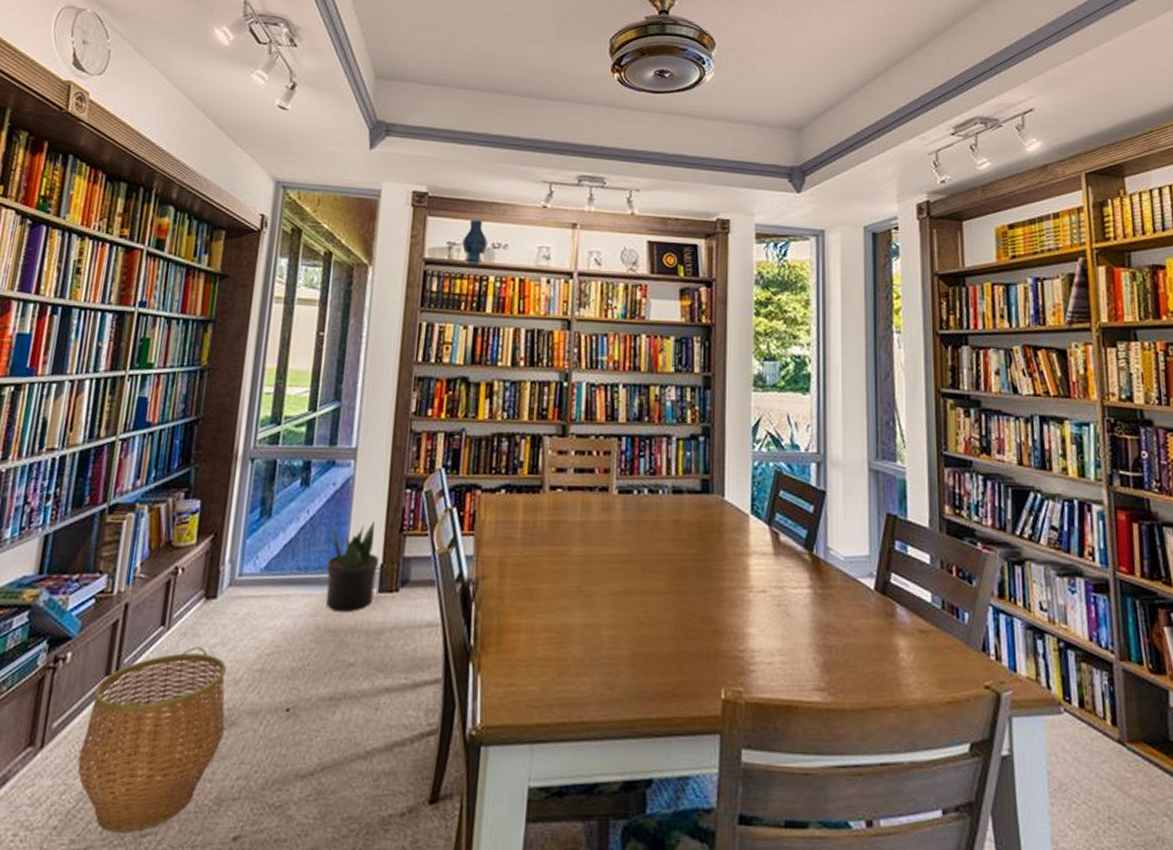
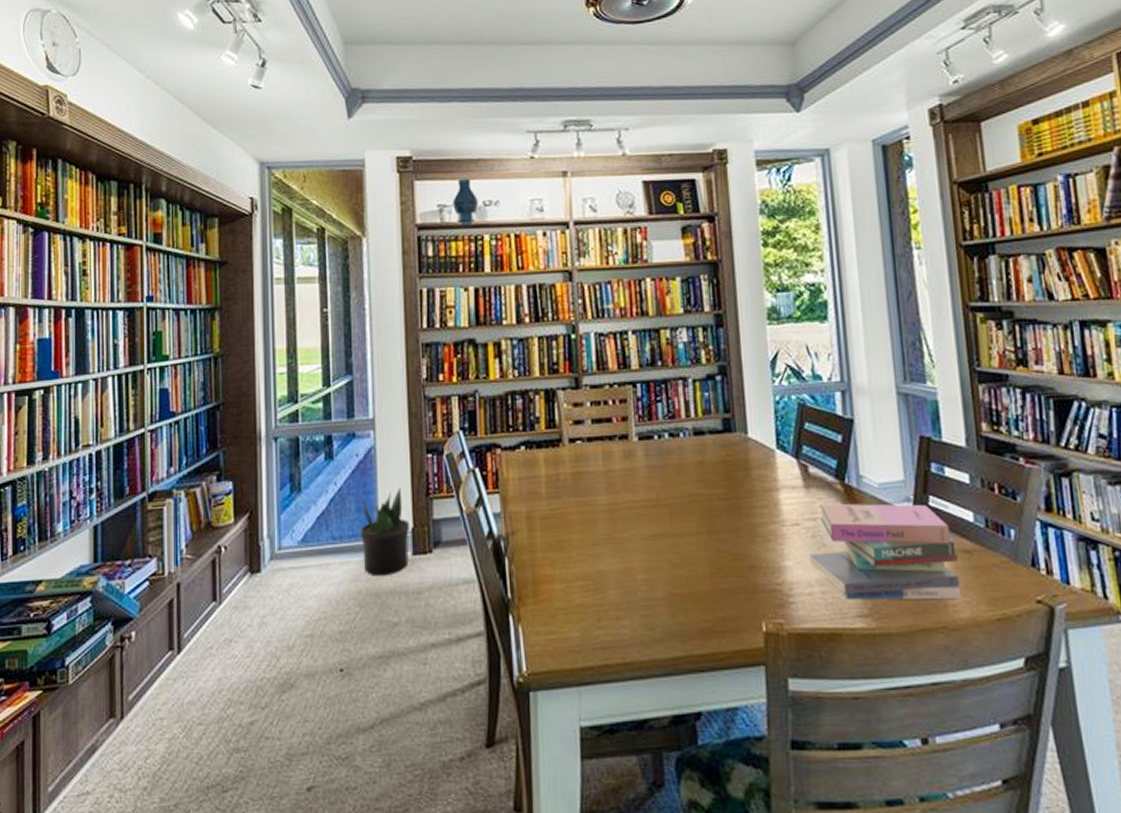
basket: present [77,647,227,833] -> none [156,618,285,790]
books: none [772,572,915,680] -> present [809,503,962,600]

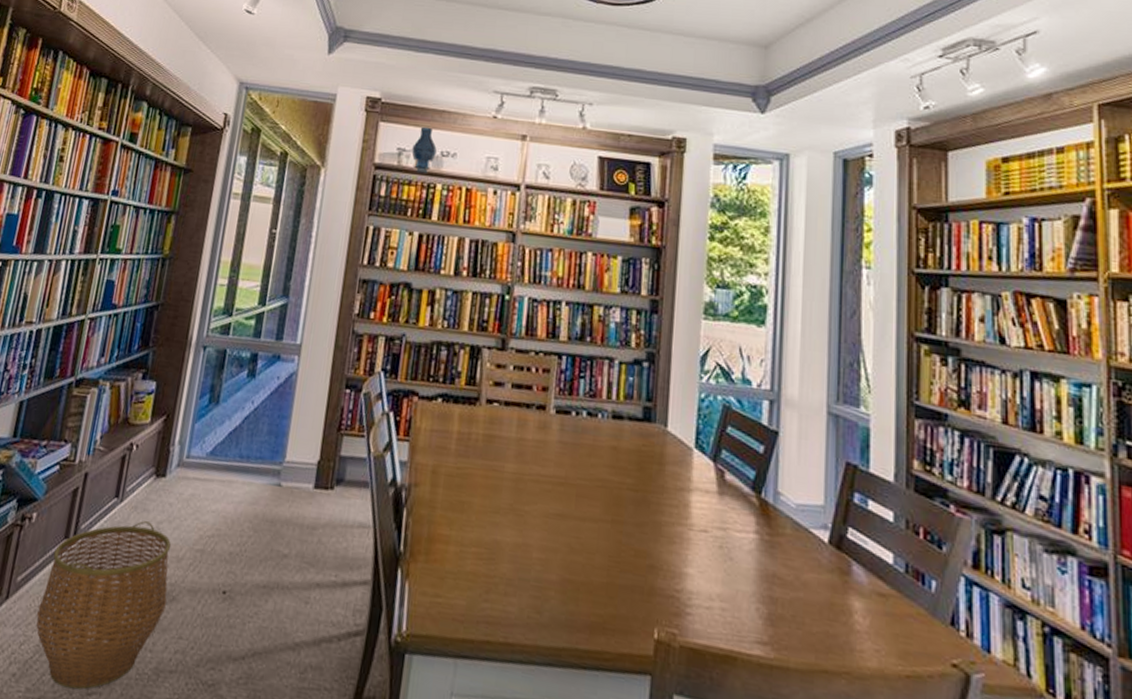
basket: none [156,618,285,790] -> present [36,521,172,689]
planter: present [359,488,411,575] -> none [264,415,317,504]
books: present [809,503,962,600] -> none [712,514,872,646]

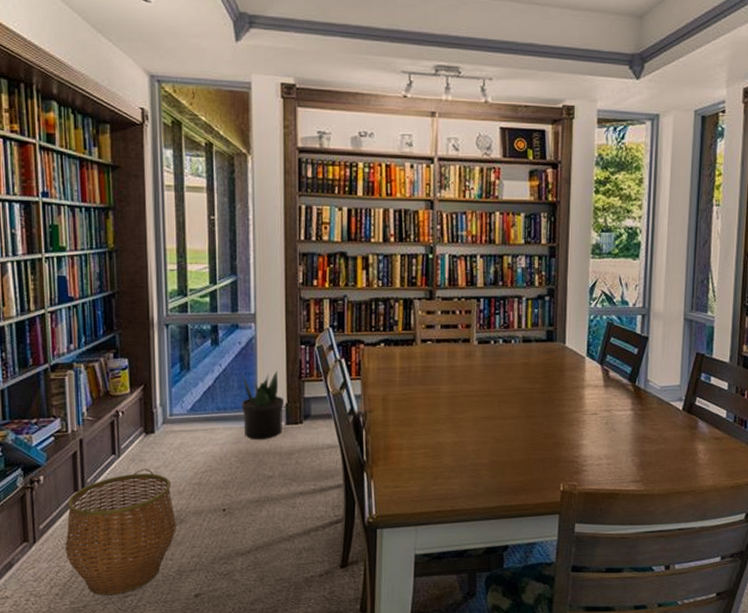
planter: none [264,415,317,504] -> present [241,371,285,439]
vase: present [412,126,437,174] -> none [332,109,354,154]

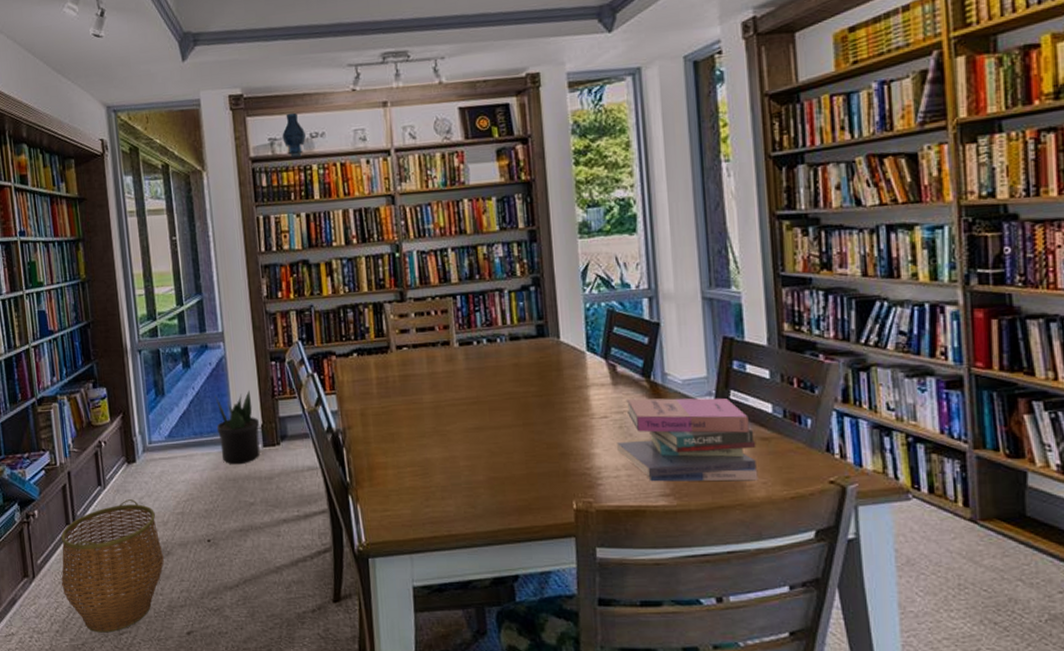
vase: none [332,109,354,154] -> present [282,112,306,159]
books: none [601,399,711,472] -> present [616,397,759,482]

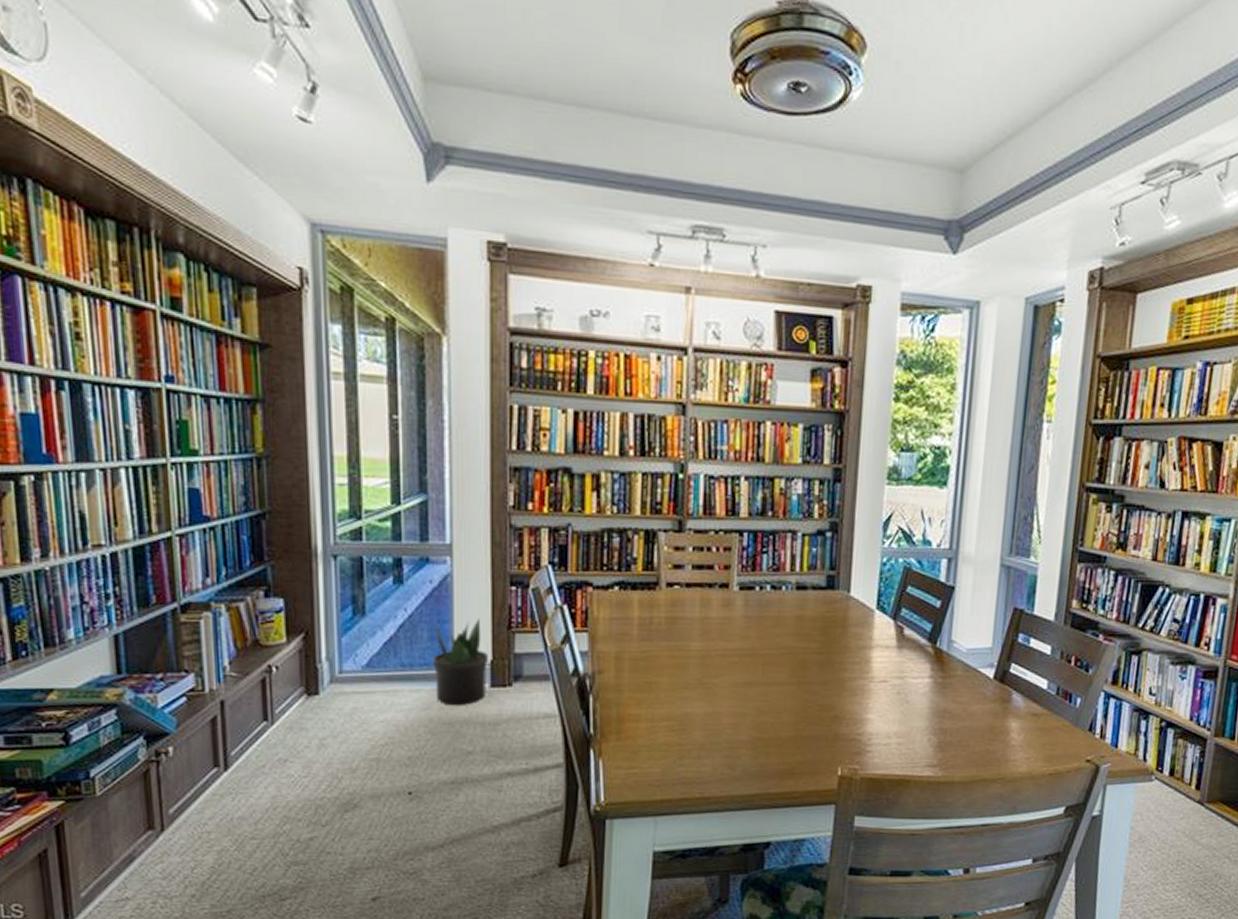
basket: present [60,499,164,633] -> none [203,740,348,898]
vase: present [282,112,306,159] -> none [554,279,584,339]
books: present [616,397,759,482] -> none [890,664,1027,756]

